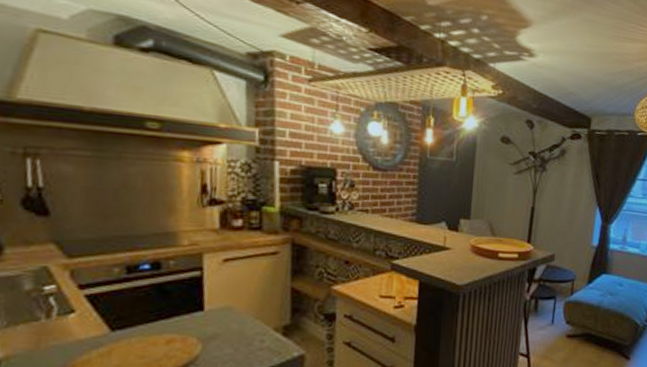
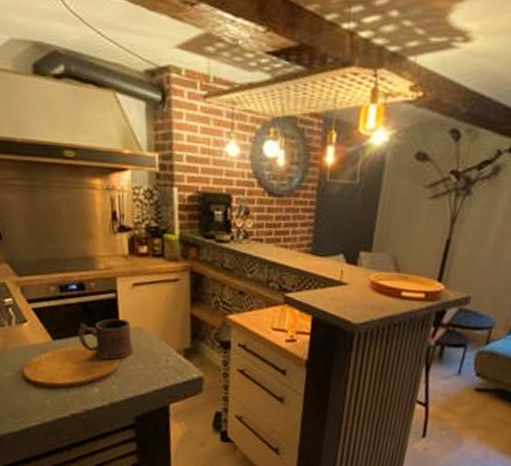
mug: none [147,299,220,347] -> present [78,318,133,360]

